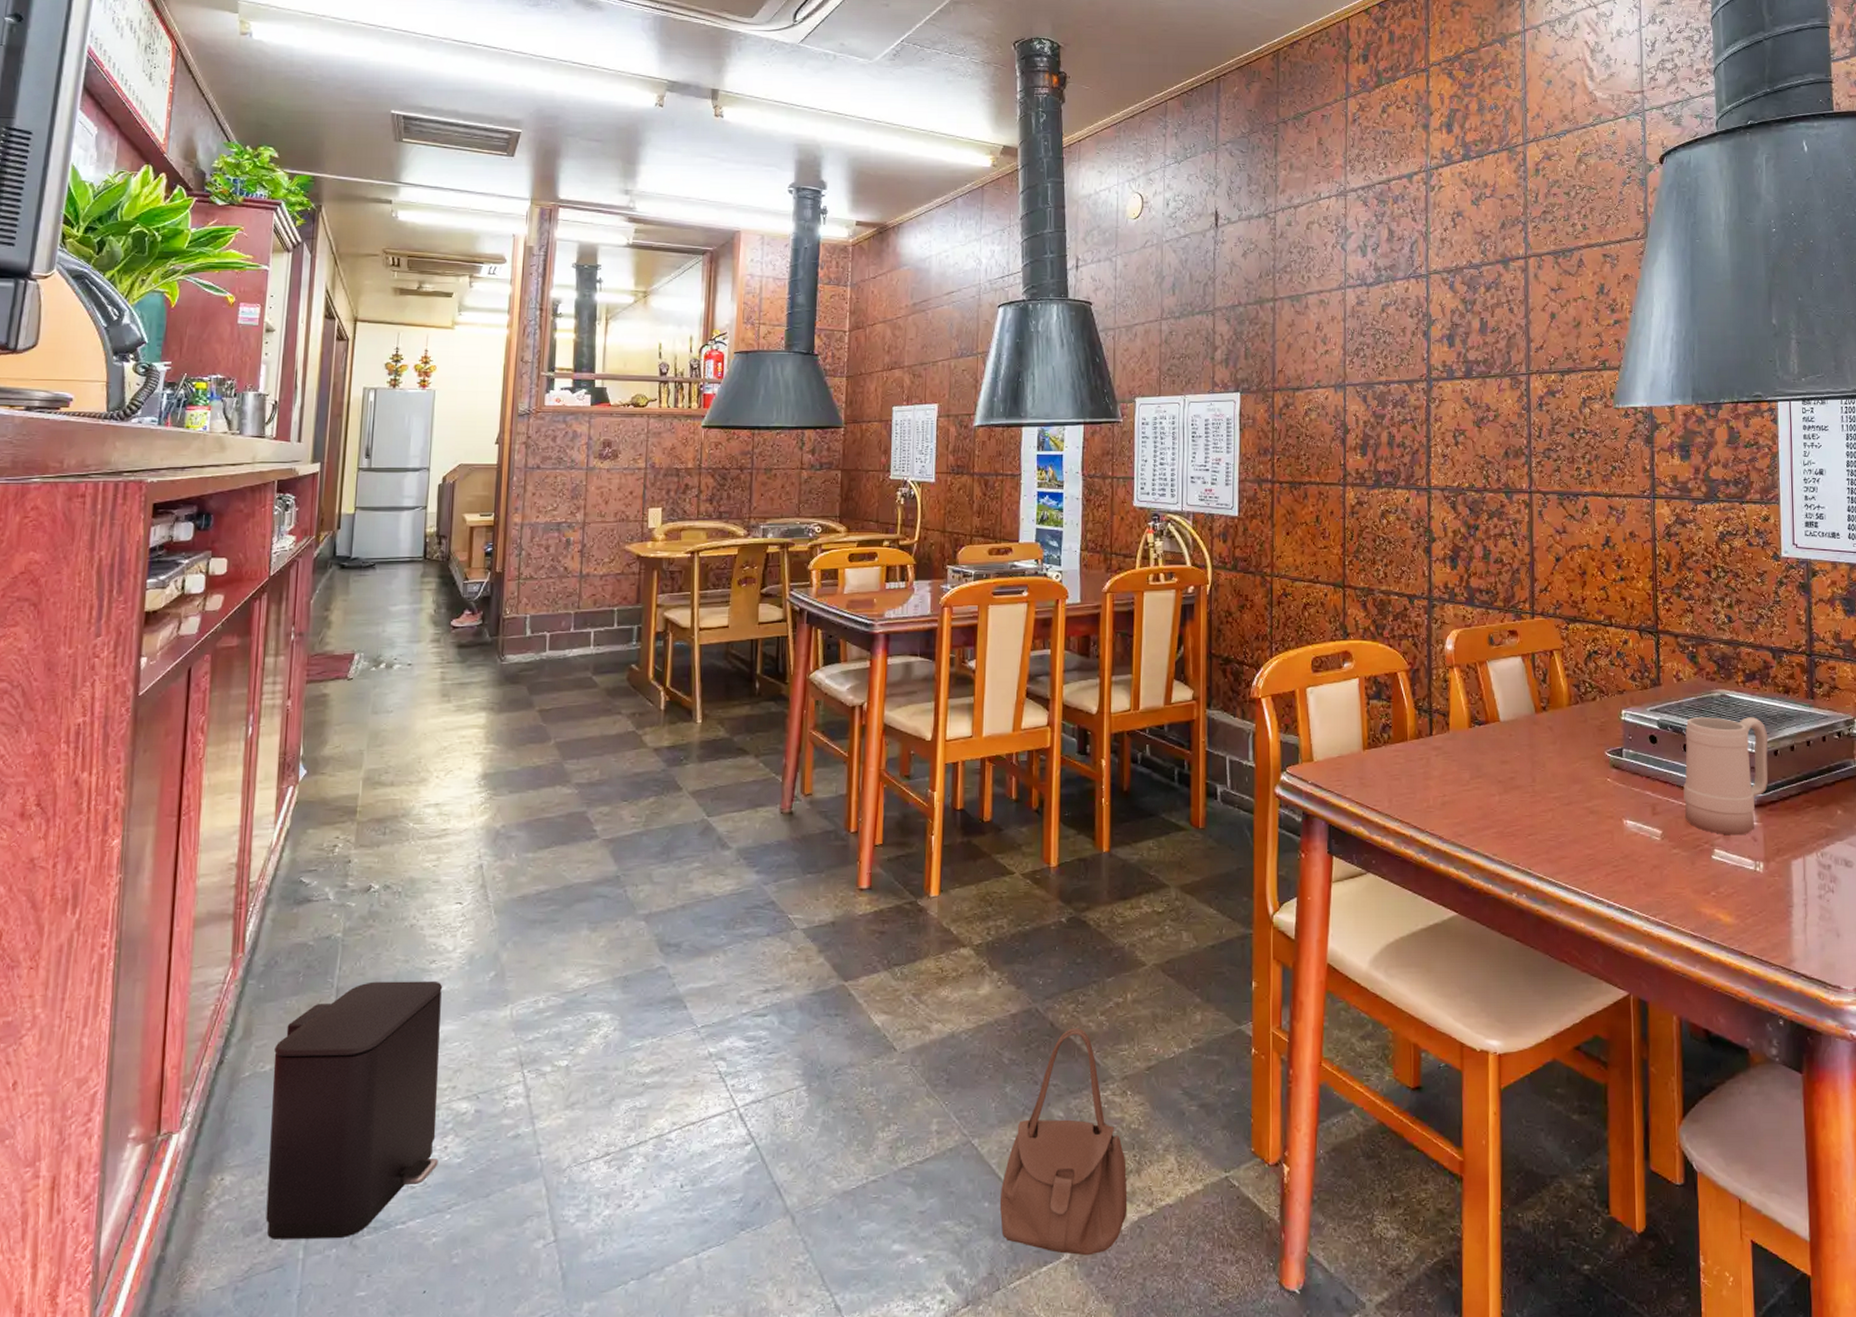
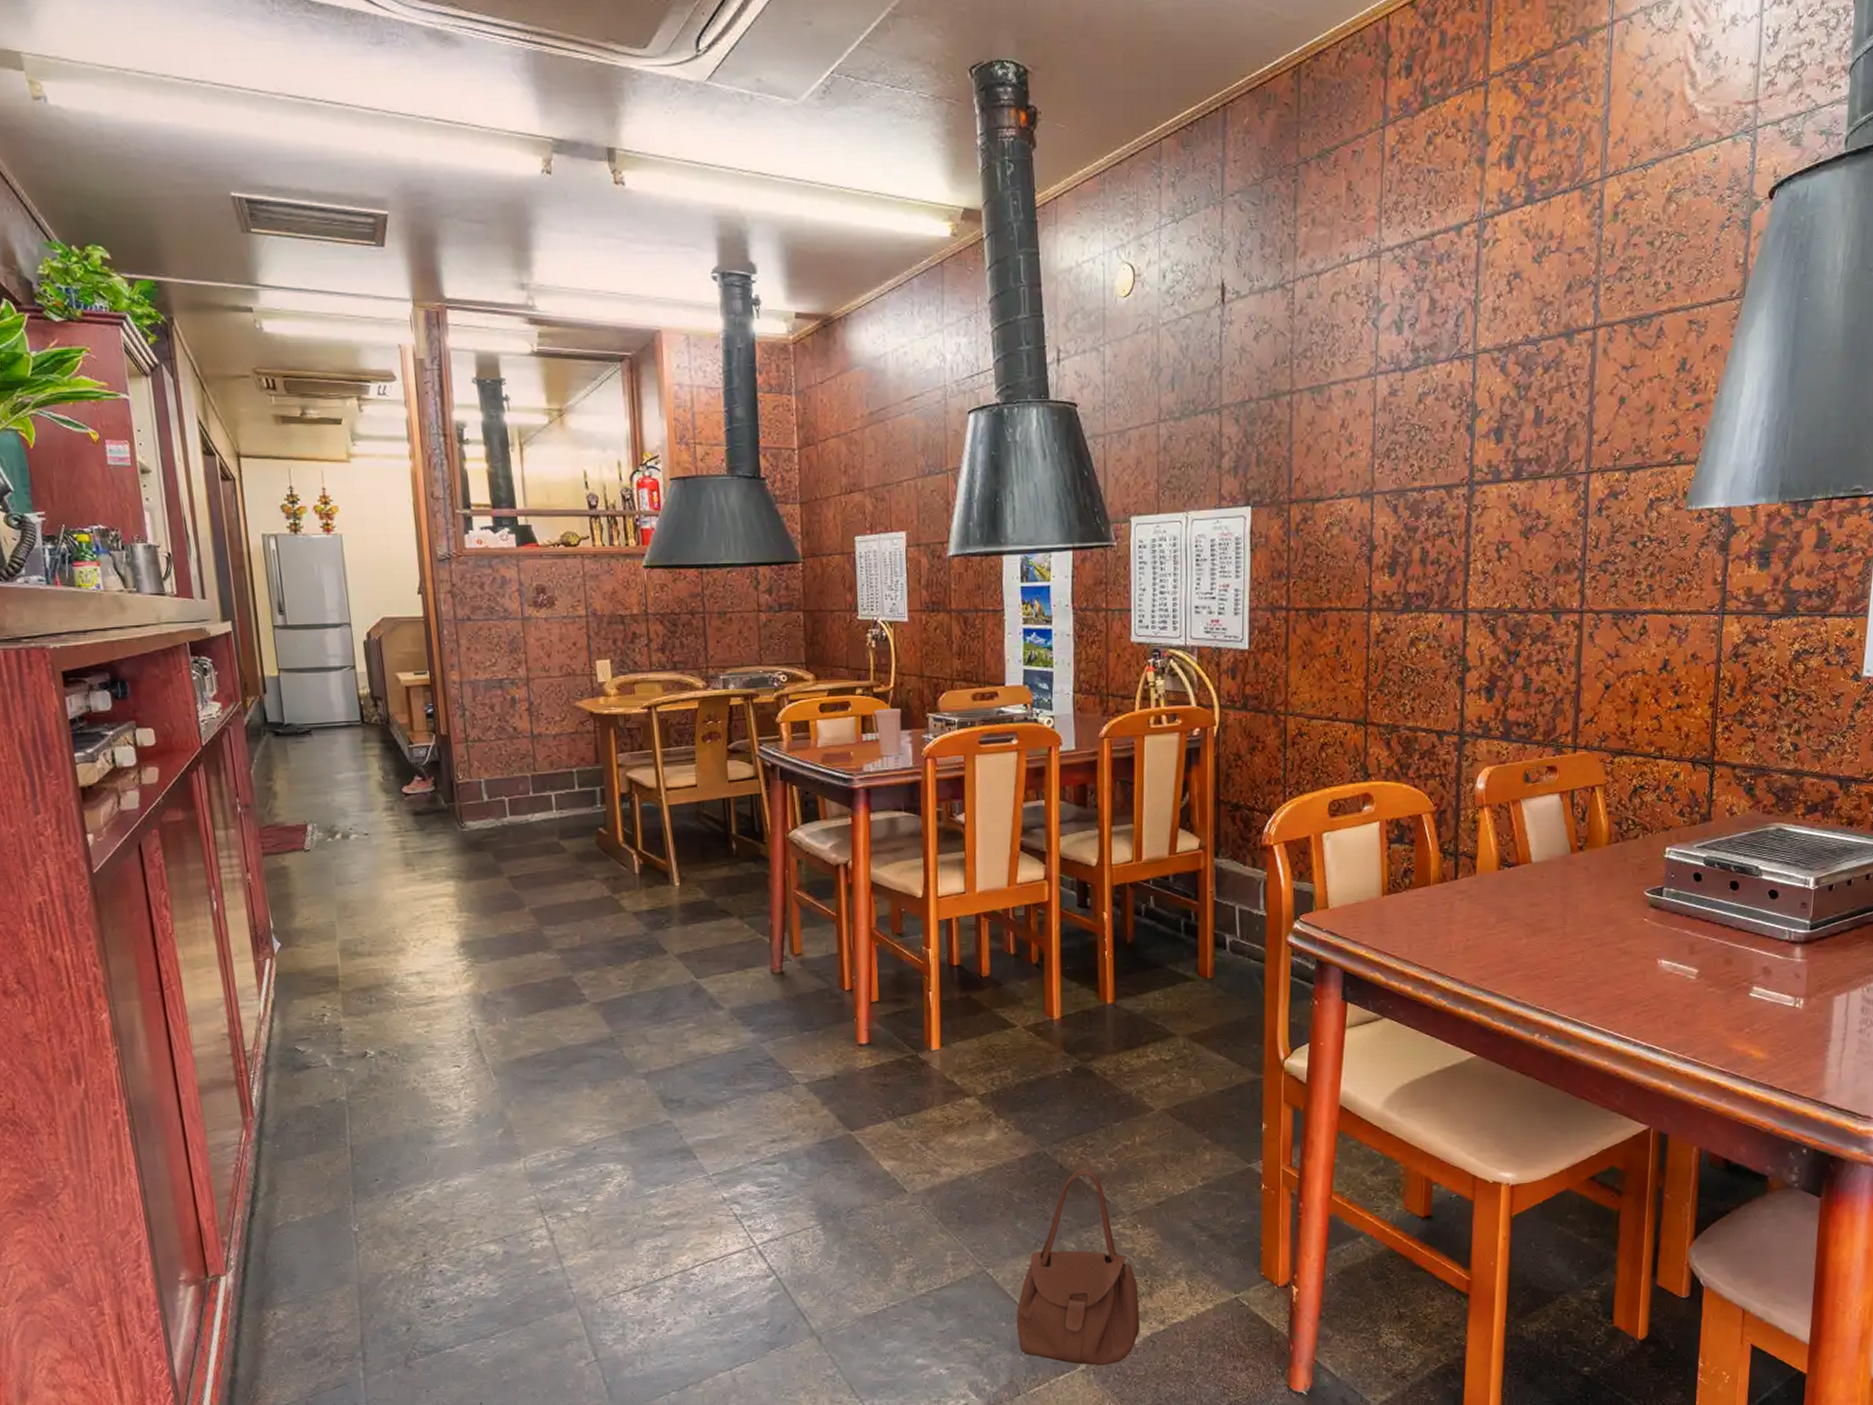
pedal bin: present [266,980,443,1239] -> none [301,1138,476,1363]
cup: none [899,560,924,604] -> present [875,708,903,756]
beer mug: present [1683,717,1769,836] -> none [1724,851,1825,973]

